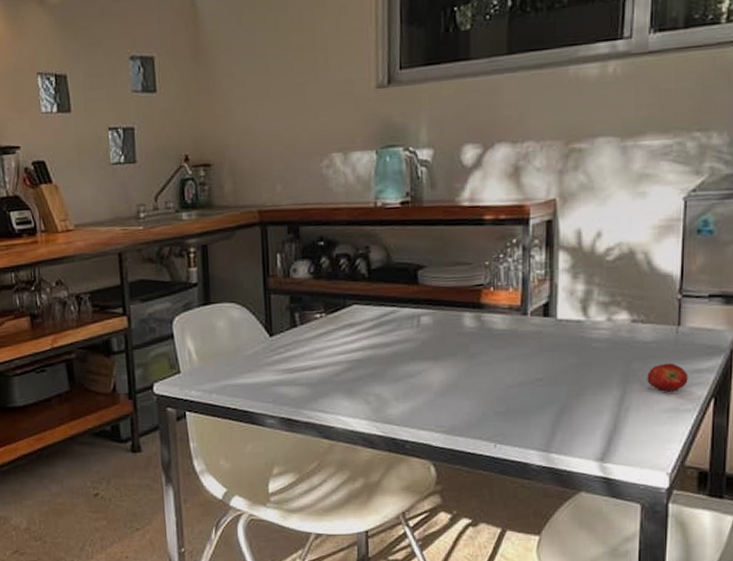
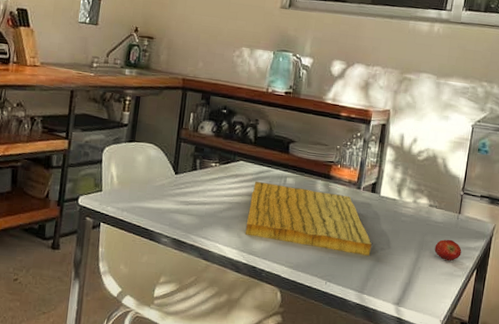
cutting board: none [374,326,553,403] -> present [246,181,372,256]

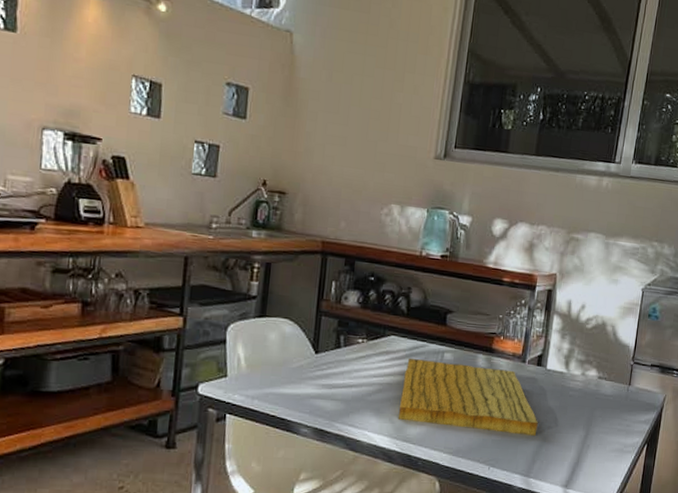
fruit: present [434,239,462,261] -> none [604,413,632,436]

